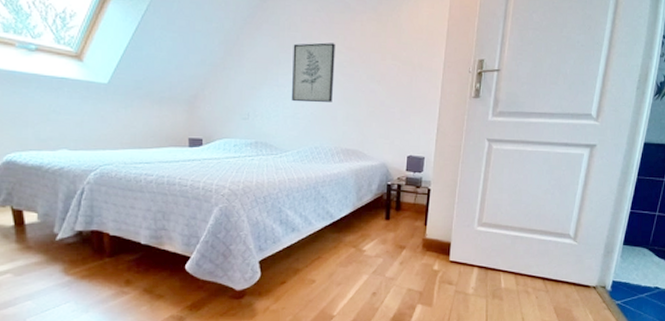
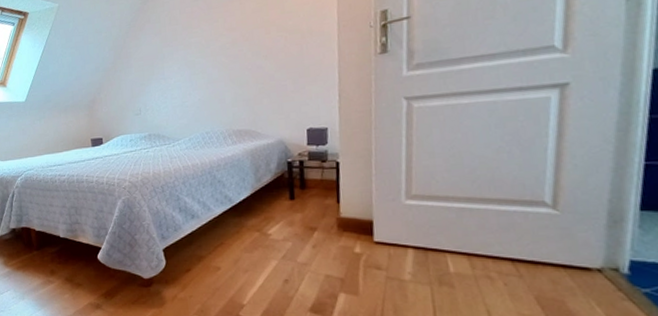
wall art: present [292,42,335,103] -> none [175,27,219,91]

